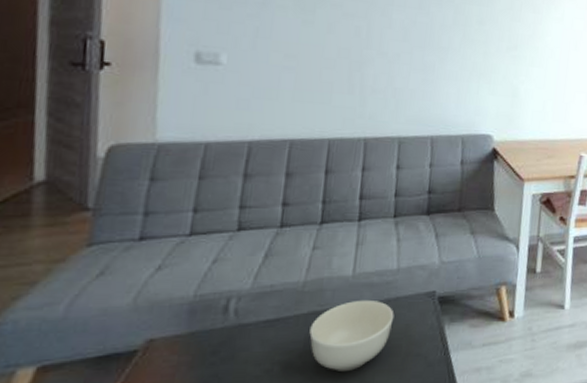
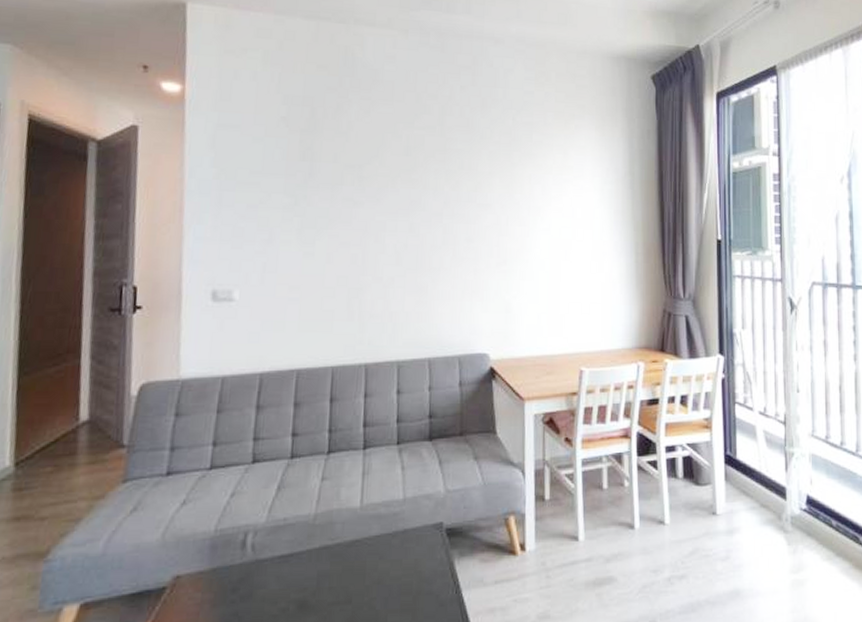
bowl: present [309,299,395,371] -> none [322,532,403,611]

